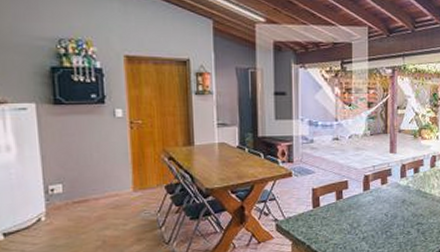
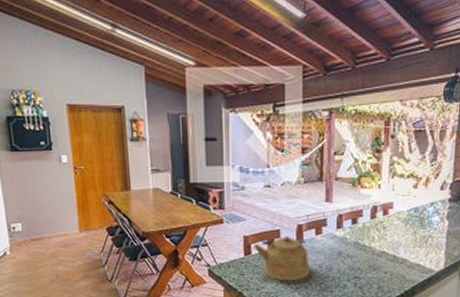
kettle: none [322,186,377,232] -> present [253,235,311,281]

